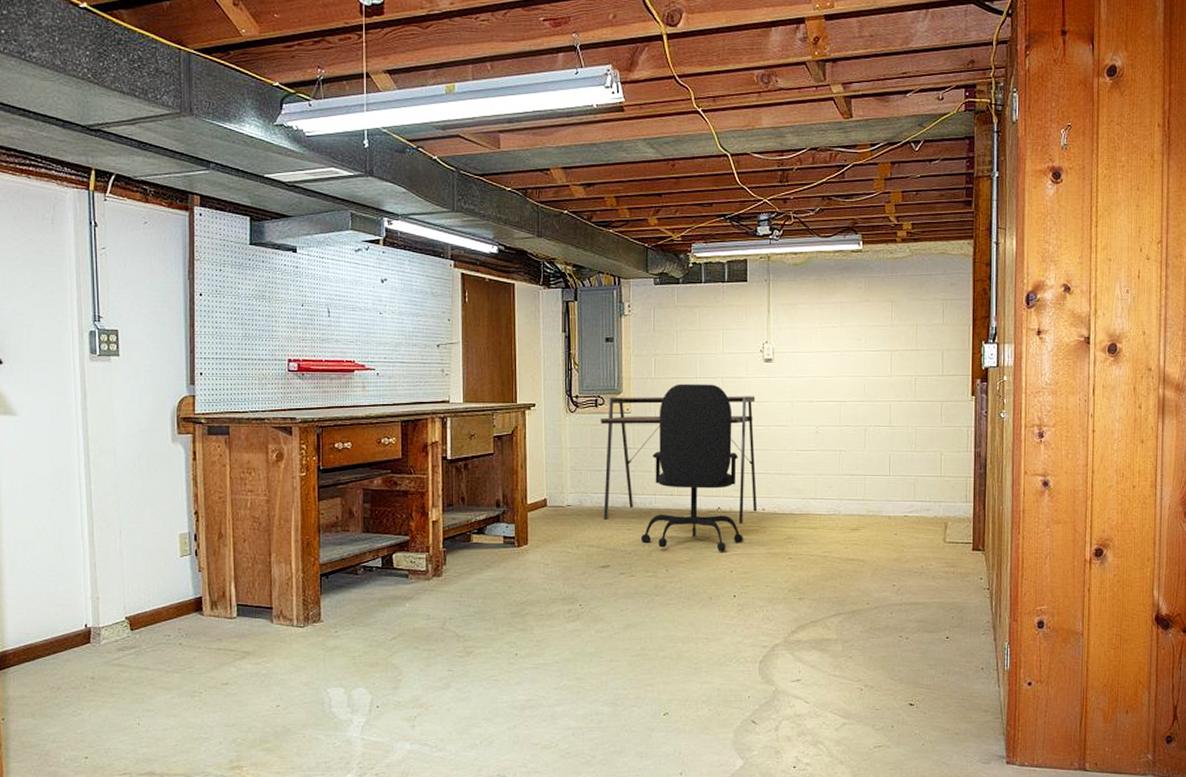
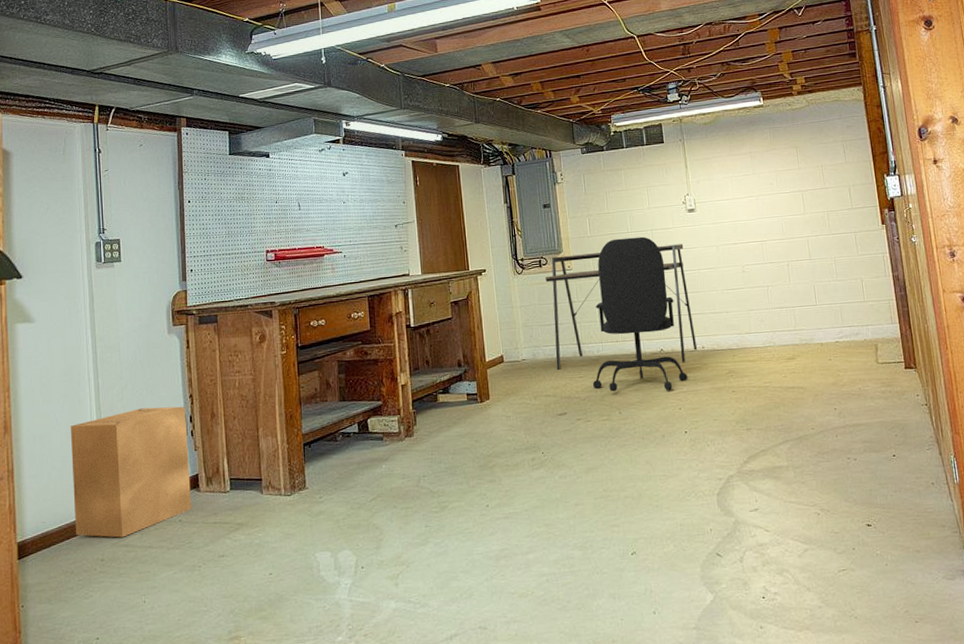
cardboard box: none [57,521,193,656] -> present [70,406,191,538]

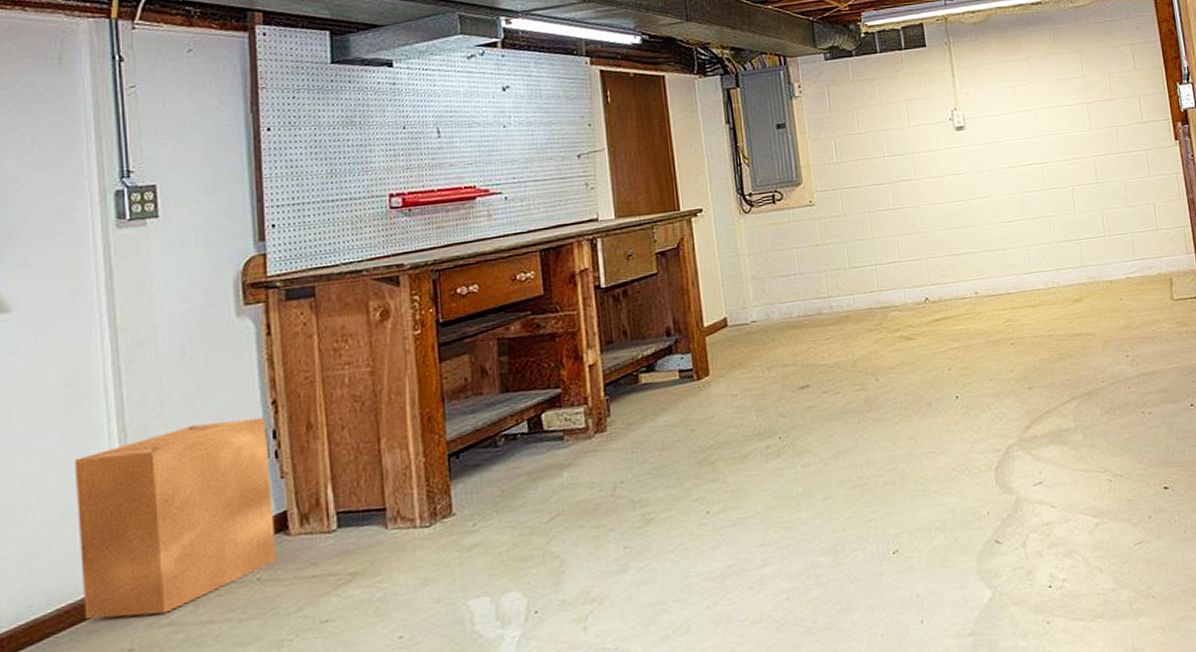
desk: present [545,244,698,370] -> none [781,169,970,332]
office chair: present [592,236,688,392] -> none [842,161,958,355]

